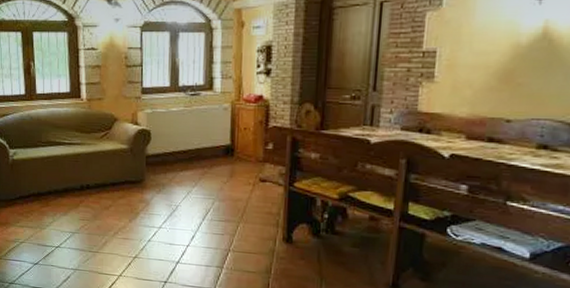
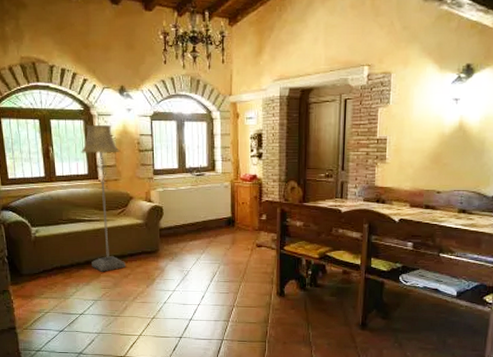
floor lamp: none [62,36,107,202] -> present [80,124,126,272]

